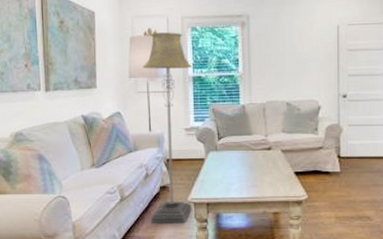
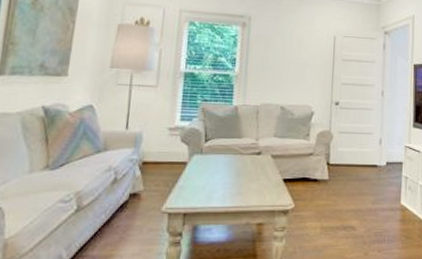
floor lamp: present [143,32,193,224] -> none [111,22,186,239]

